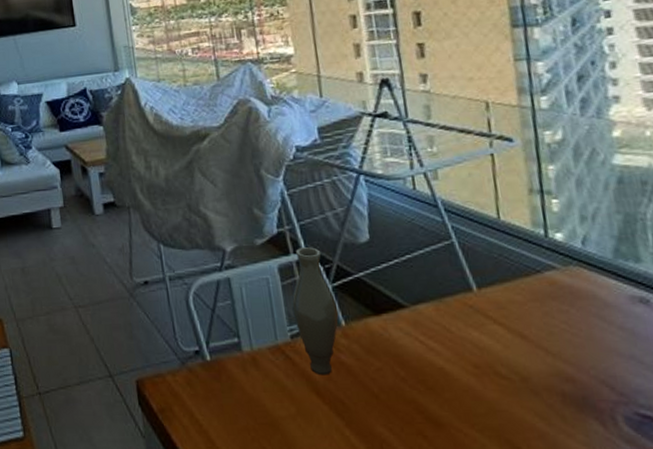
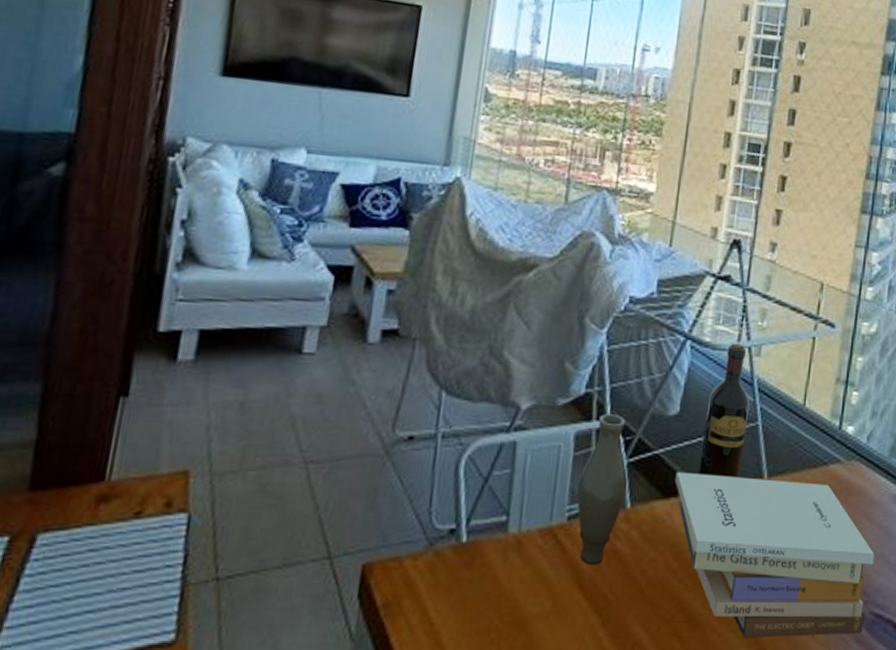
books: none [381,290,630,437] -> present [675,471,875,637]
wine bottle: none [395,171,446,293] -> present [698,343,750,478]

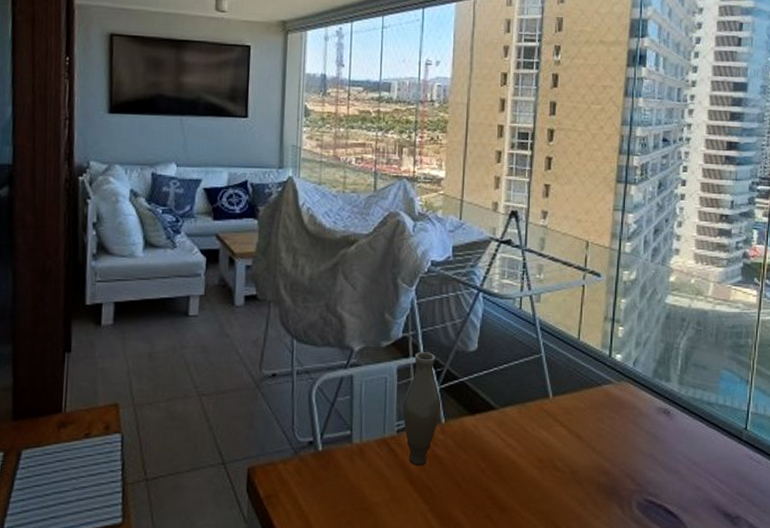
books: present [675,471,875,637] -> none [478,394,646,519]
wine bottle: present [698,343,750,478] -> none [497,293,534,398]

